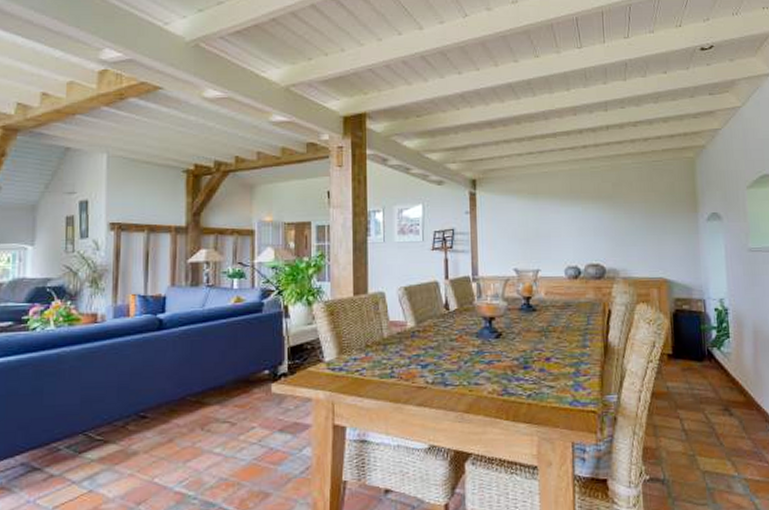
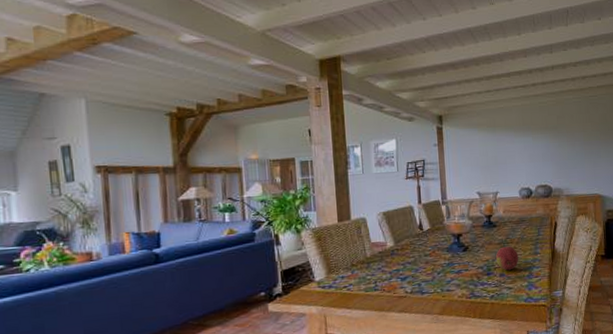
fruit: none [535,335,563,365] -> present [496,246,519,271]

